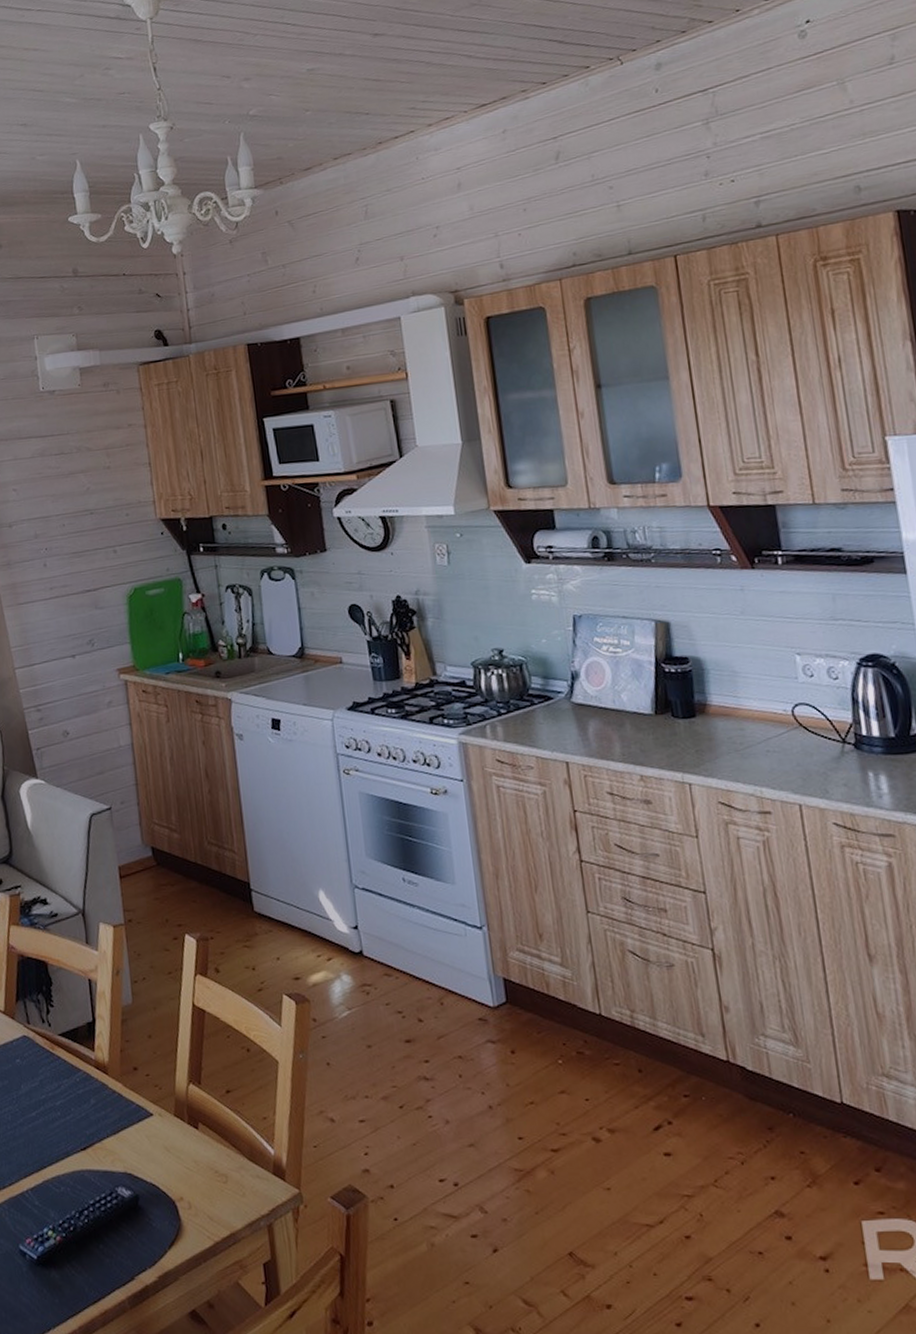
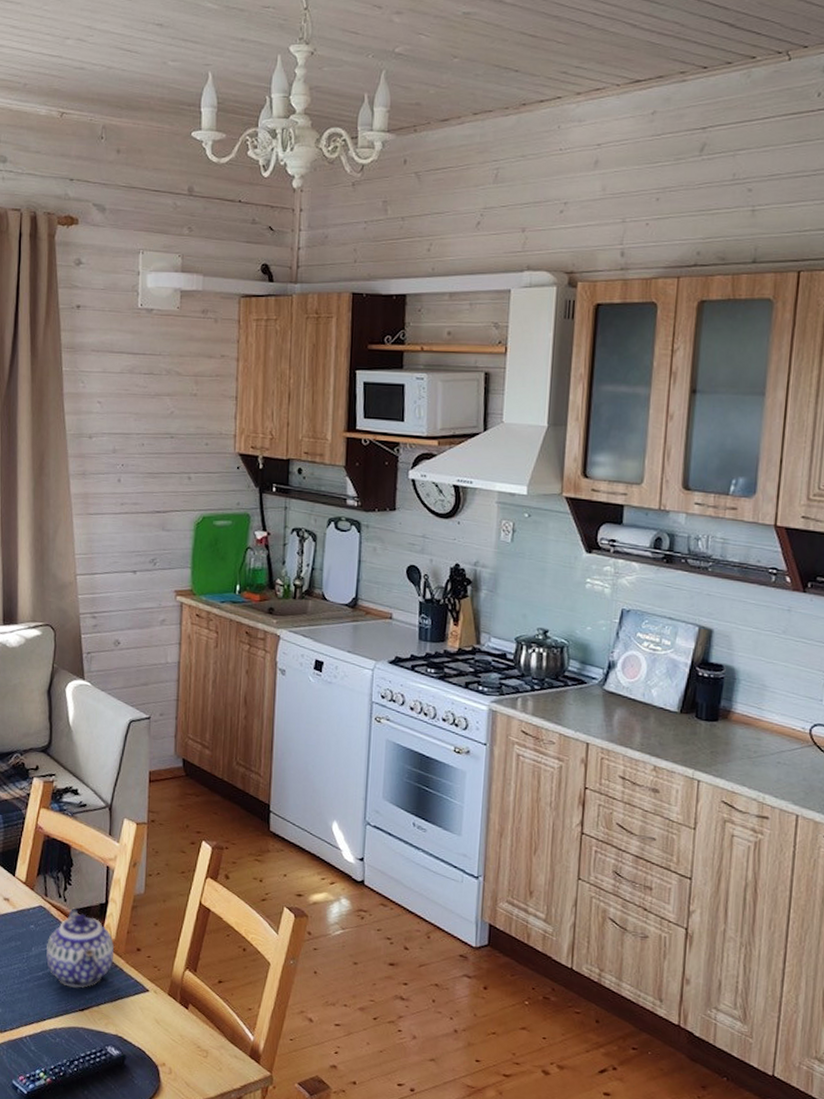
teapot: none [35,1032,111,1124] -> present [45,907,115,988]

